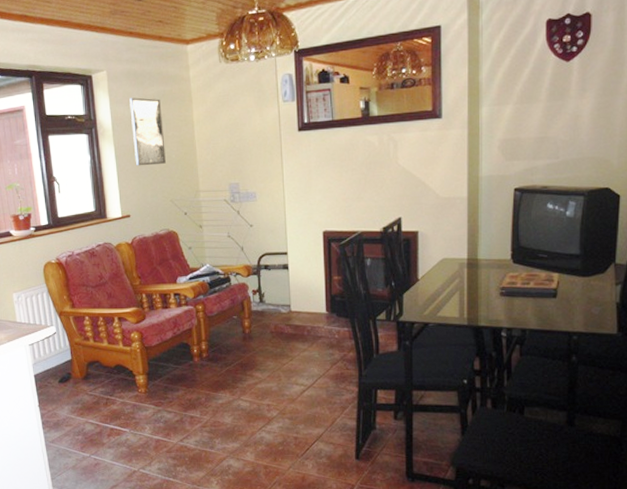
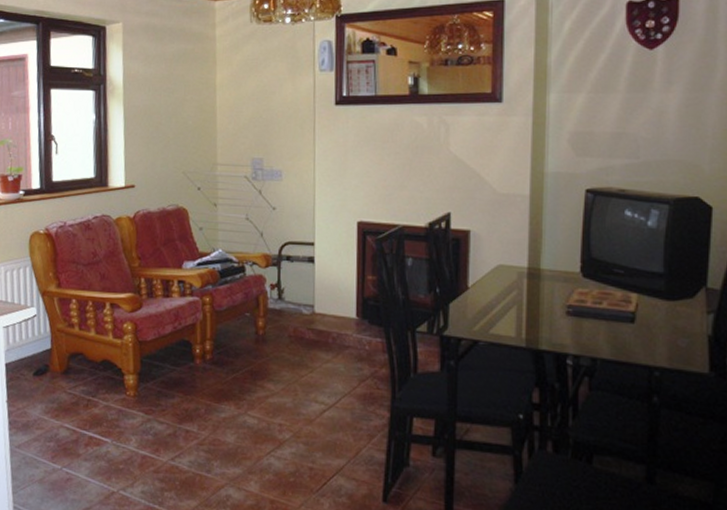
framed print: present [129,97,166,166] -> none [145,54,182,131]

